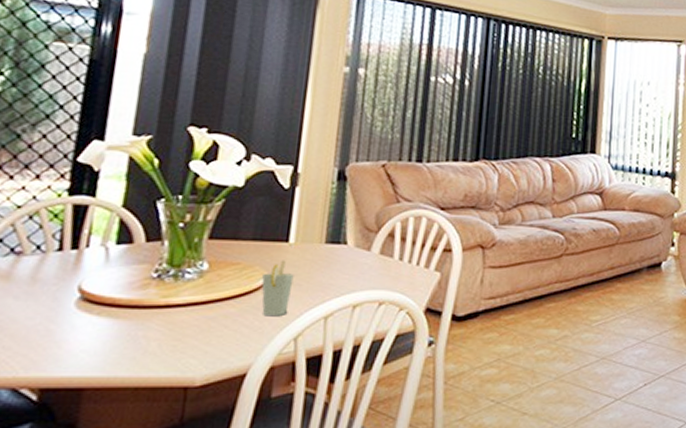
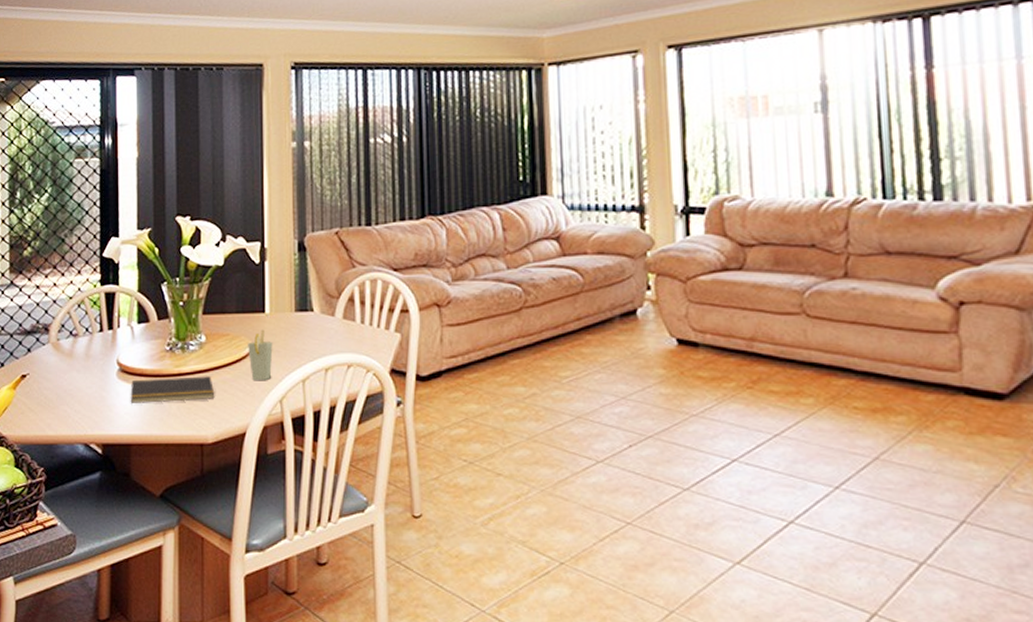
notepad: none [90,309,212,339] -> present [130,376,215,403]

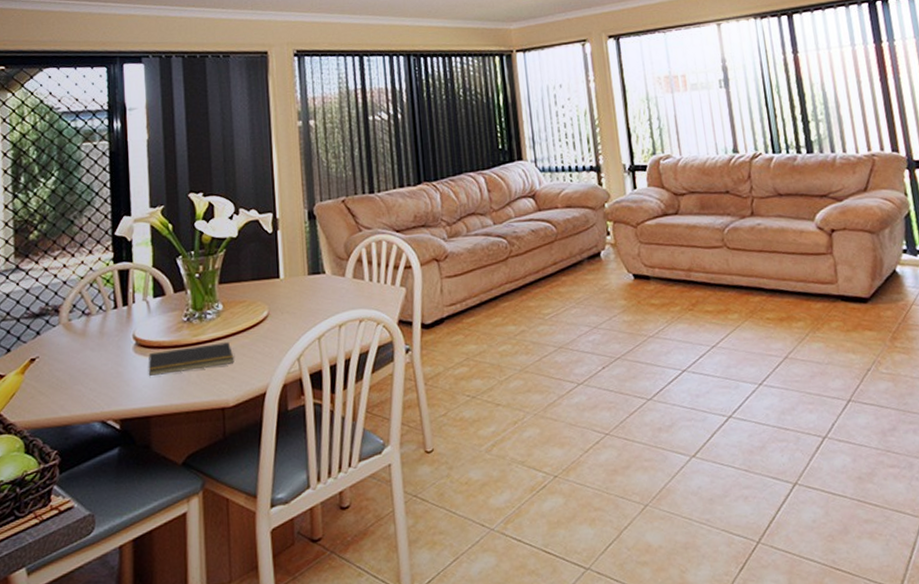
cup: present [248,329,273,380] -> none [264,293,289,342]

